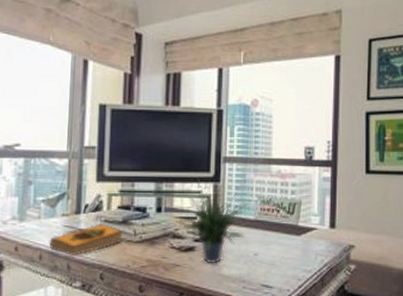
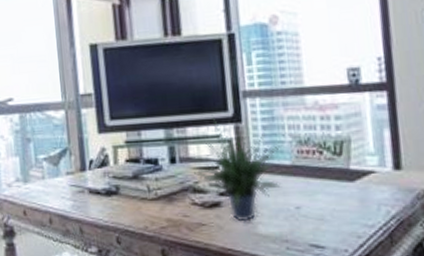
hardback book: present [49,222,123,256] -> none [57,179,137,218]

